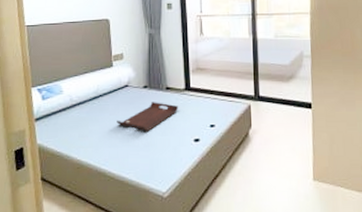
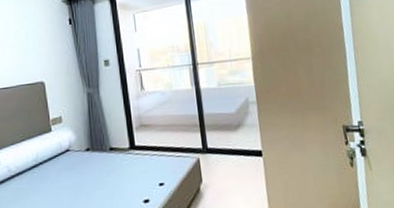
serving tray: present [117,102,179,131] -> none [60,164,125,197]

